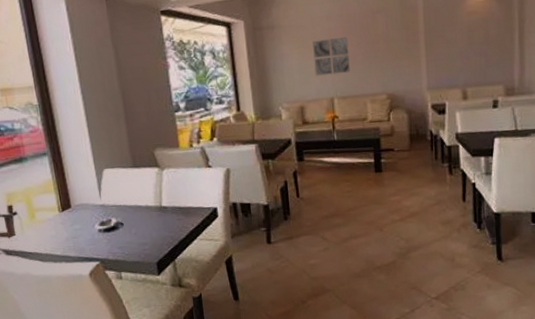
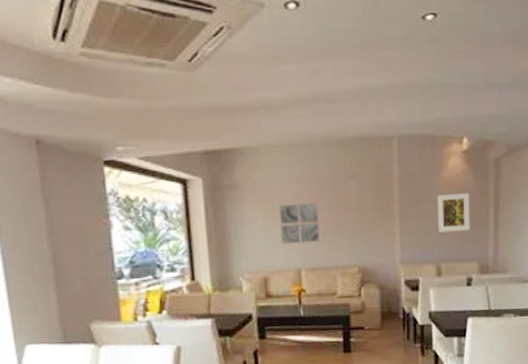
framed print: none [461,20,495,59] -> present [437,193,470,233]

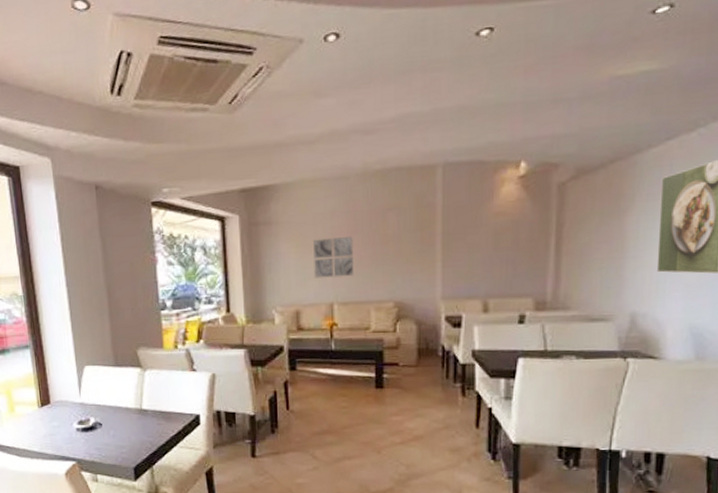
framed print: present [437,193,470,233] -> none [486,223,526,266]

